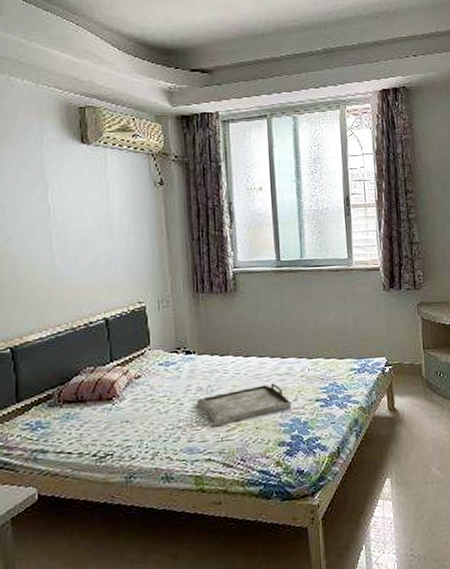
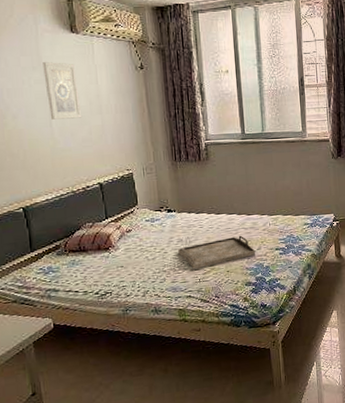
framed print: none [46,176,87,243] -> present [43,62,81,120]

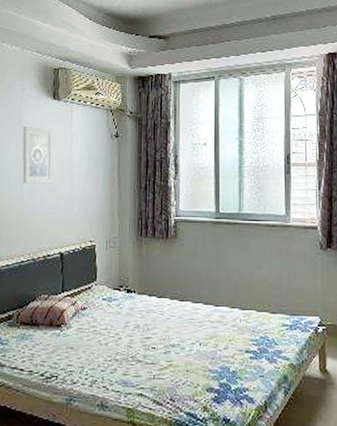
serving tray: present [178,235,256,270] -> none [134,329,222,363]

